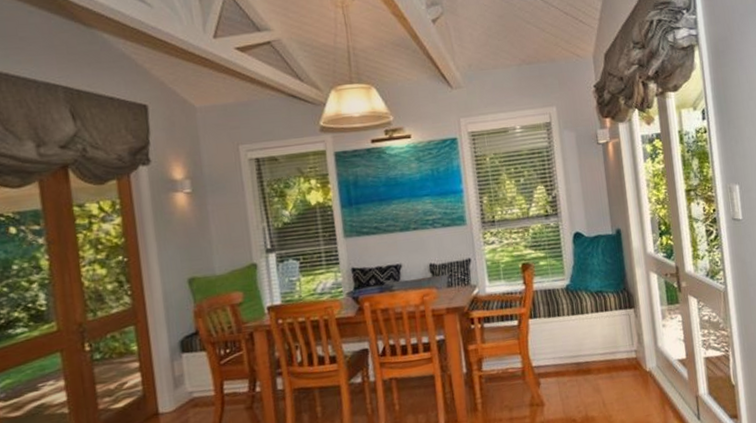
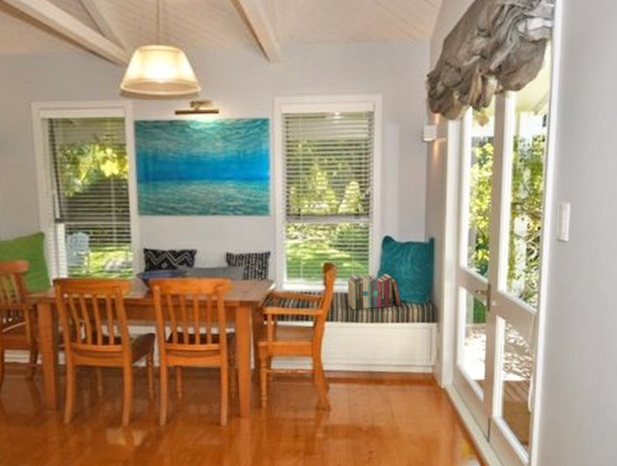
books: none [545,267,599,305] -> present [347,273,402,310]

